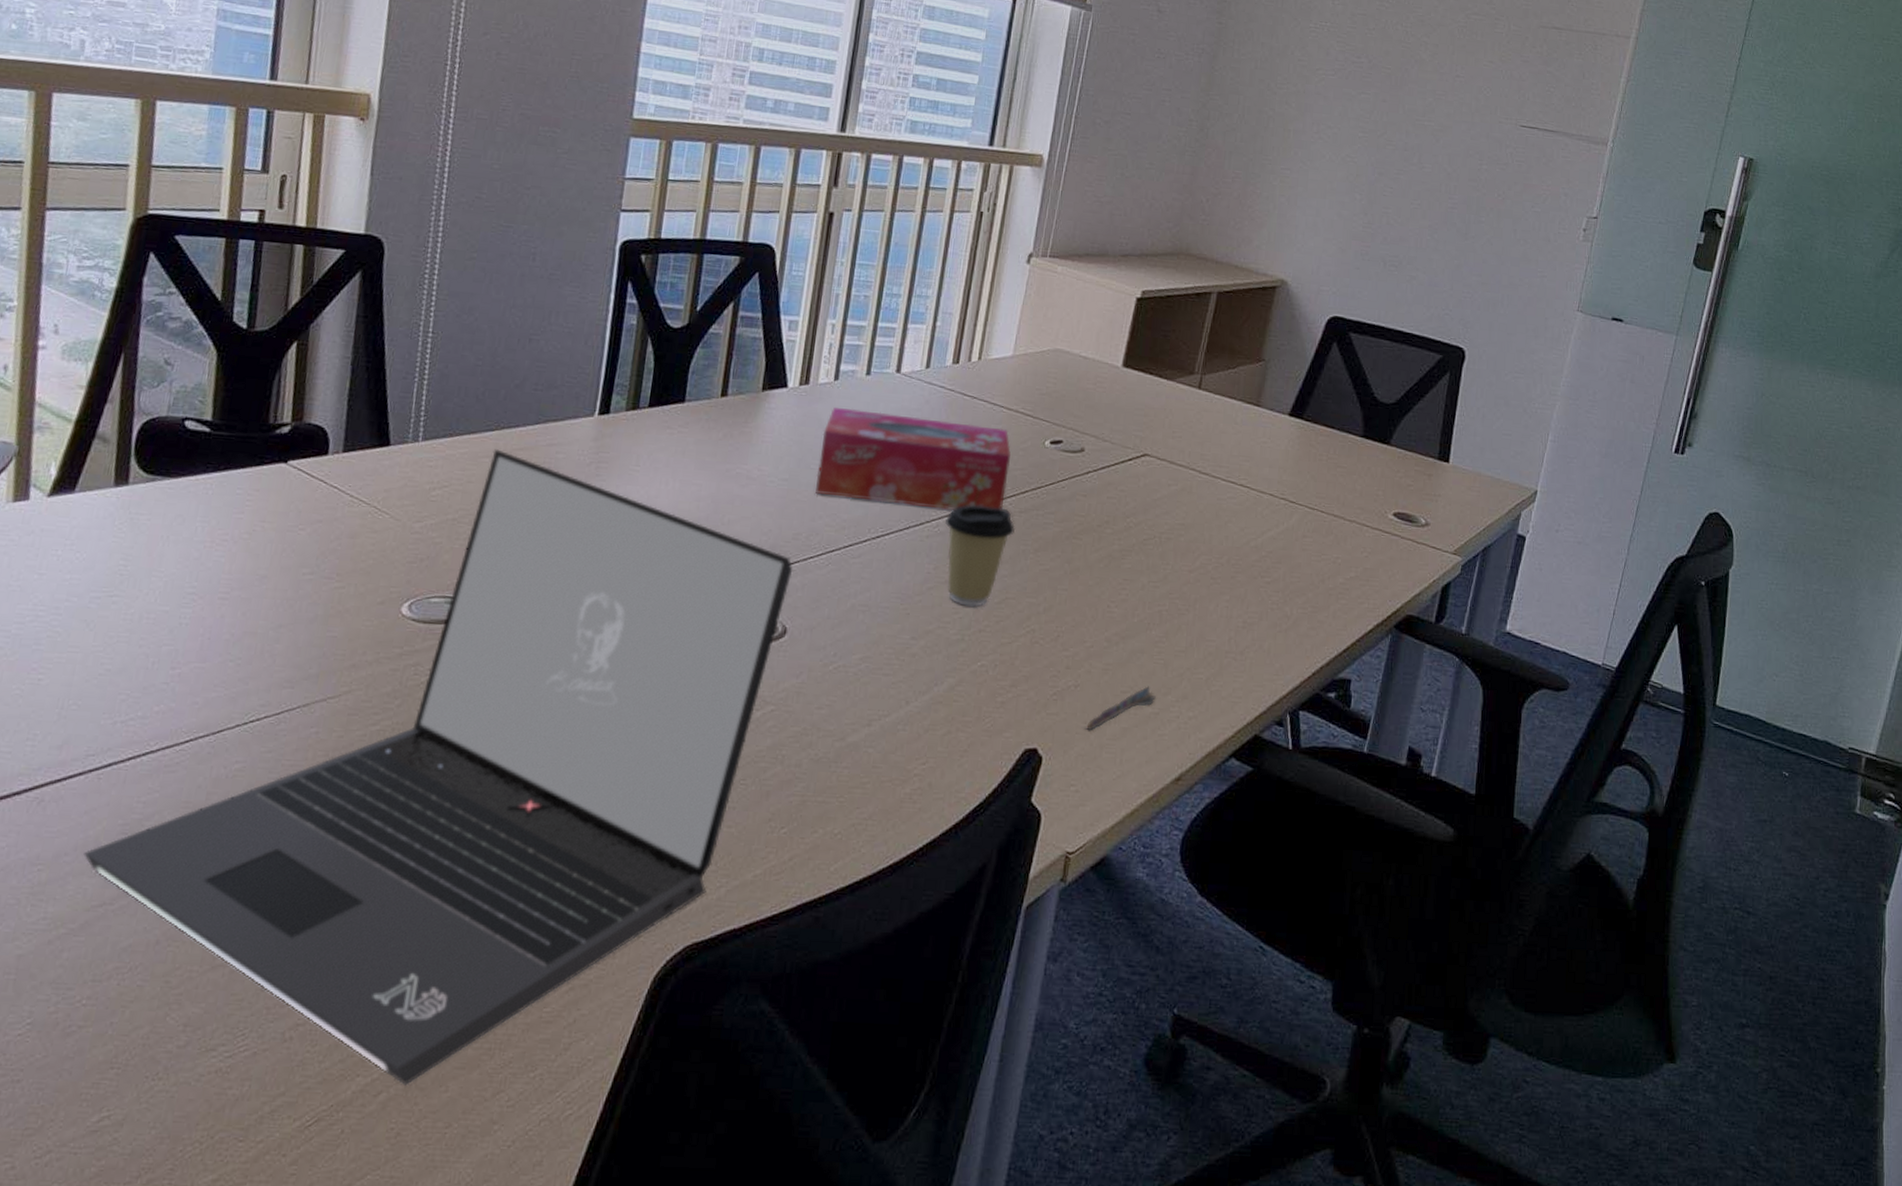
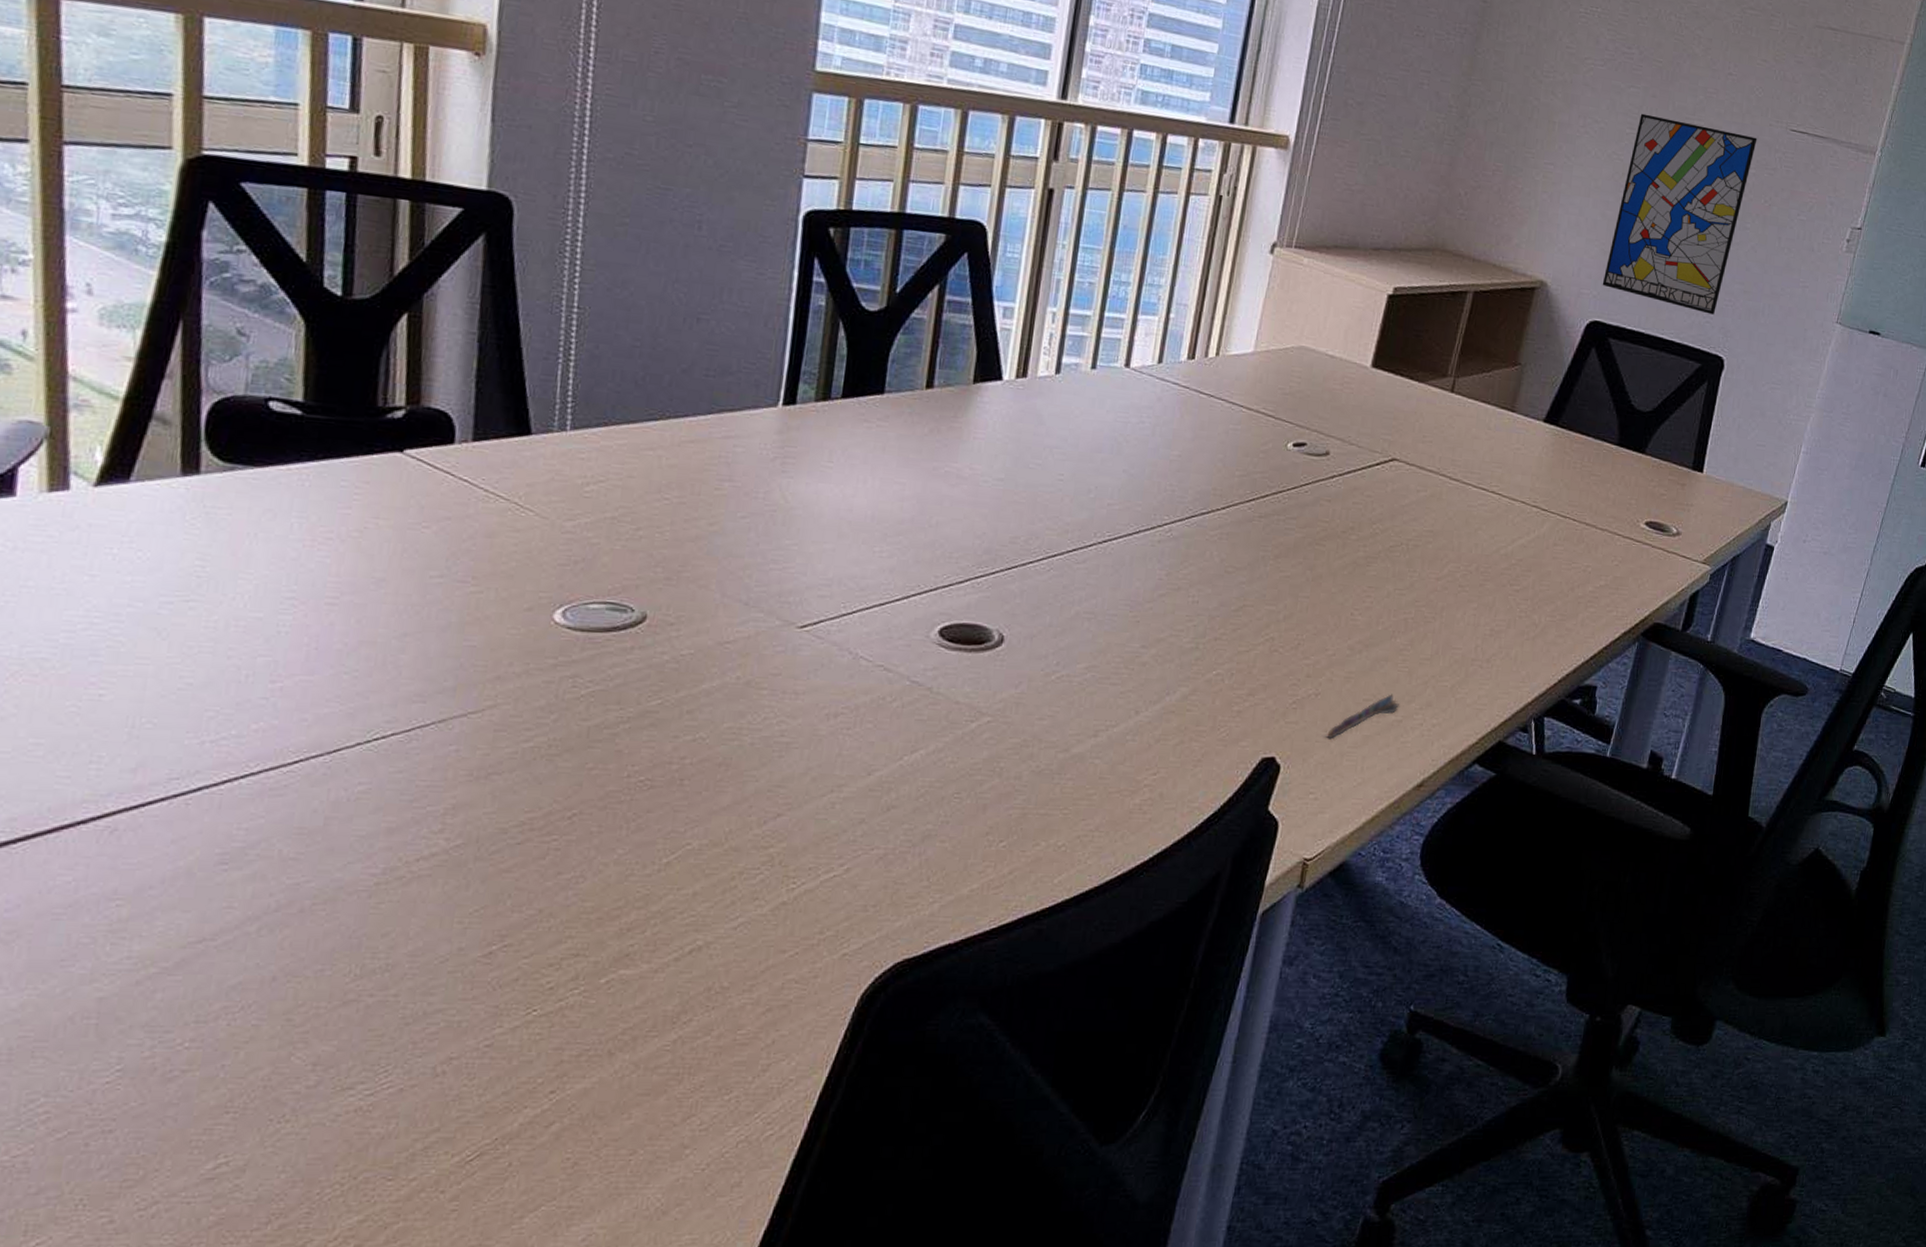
laptop: present [83,449,793,1085] -> none [174,441,1011,1115]
tissue box: present [815,406,1011,511] -> none [1035,402,1250,515]
coffee cup: present [945,505,1015,606] -> none [1179,509,1254,614]
wall art: none [1341,117,1488,307] -> present [1602,113,1758,315]

